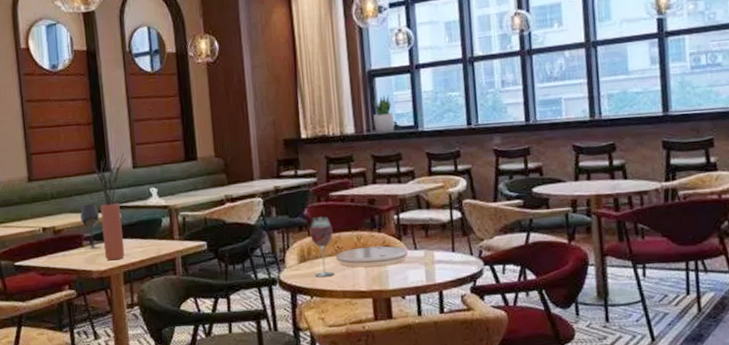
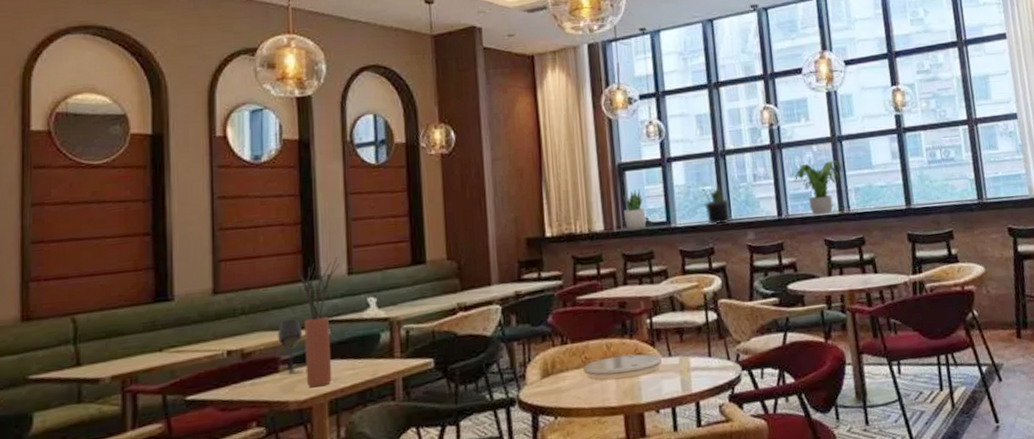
wineglass: present [310,216,334,278] -> none [554,323,581,394]
planter: none [450,90,478,130] -> present [703,184,731,225]
potted plant: none [541,66,597,122] -> present [791,160,844,216]

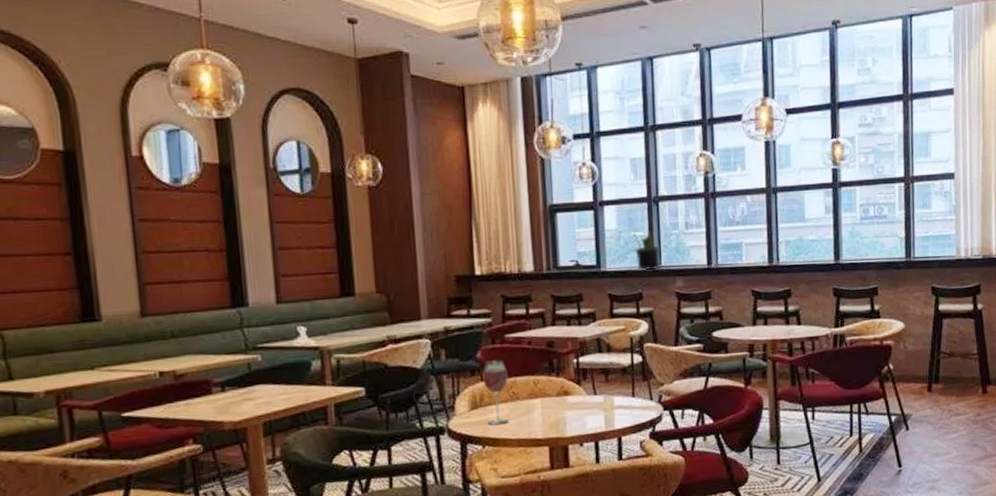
wineglass: present [278,319,303,377] -> none [209,345,236,399]
vase: present [297,257,340,388] -> none [224,285,268,410]
wineglass: none [554,323,581,394] -> present [483,360,508,426]
plate: present [583,354,662,381] -> none [511,391,587,415]
planter: present [622,189,646,232] -> none [553,232,576,274]
potted plant: present [791,160,844,216] -> none [723,212,776,266]

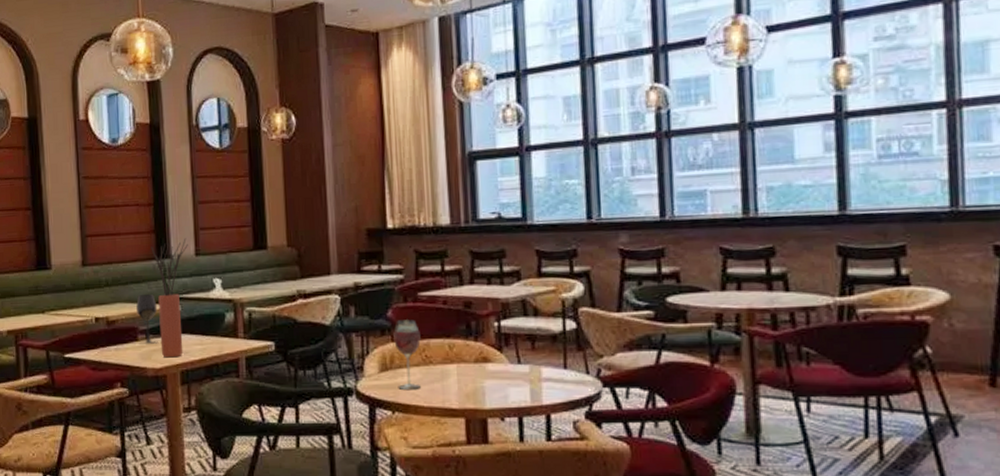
wineglass: none [209,345,236,399] -> present [136,294,158,346]
vase: none [224,285,268,410] -> present [151,238,188,358]
planter: present [634,230,661,271] -> none [567,178,600,224]

